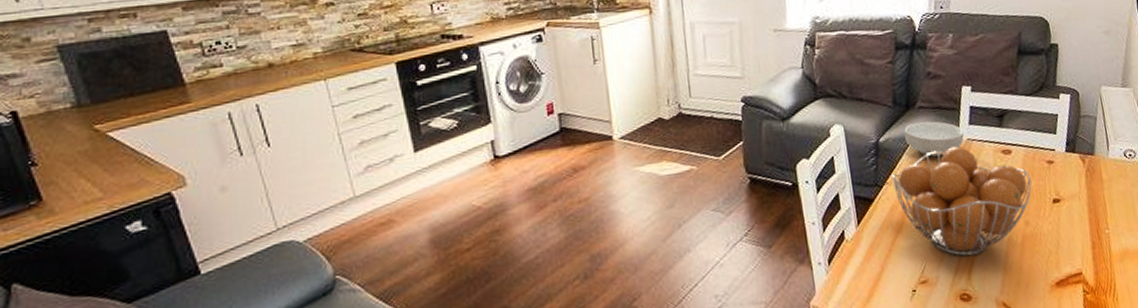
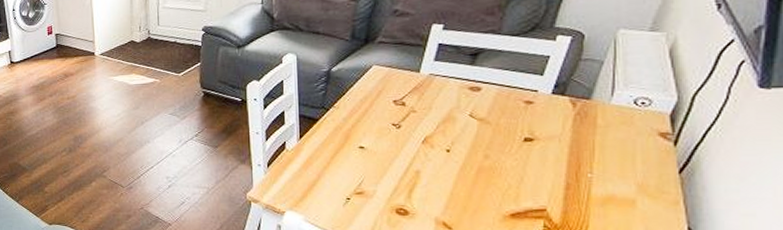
fruit basket: present [892,146,1032,257] -> none [340,80,500,178]
cereal bowl: present [904,121,964,157] -> none [358,55,426,87]

